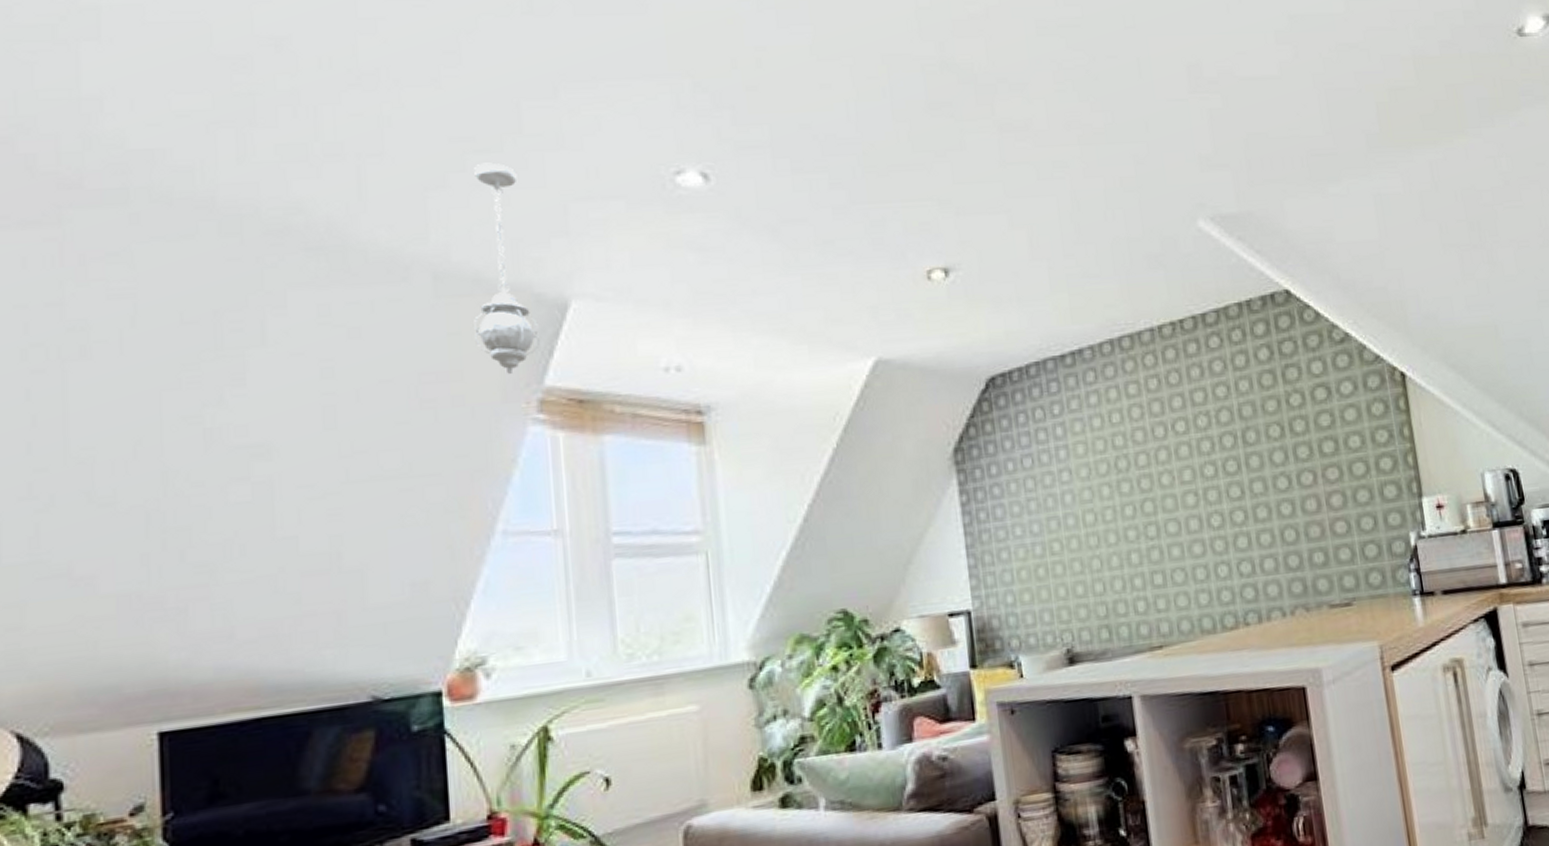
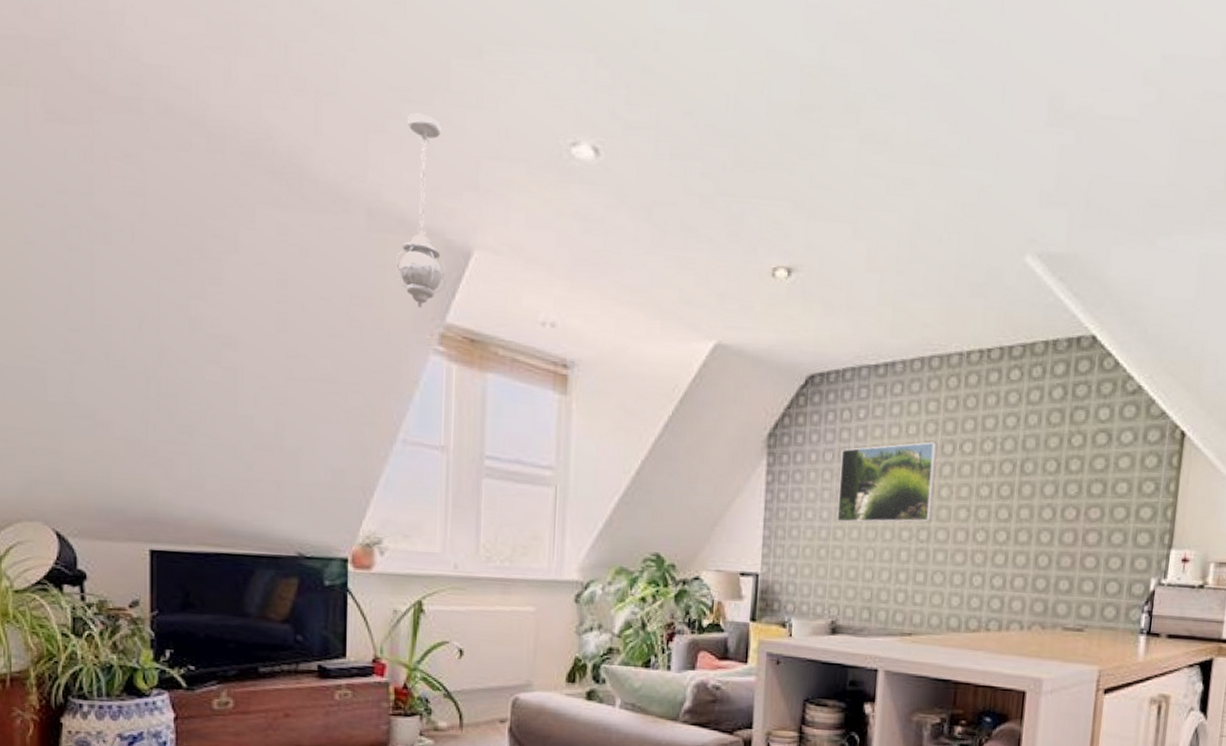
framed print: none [1041,427,1157,534] -> present [837,442,937,523]

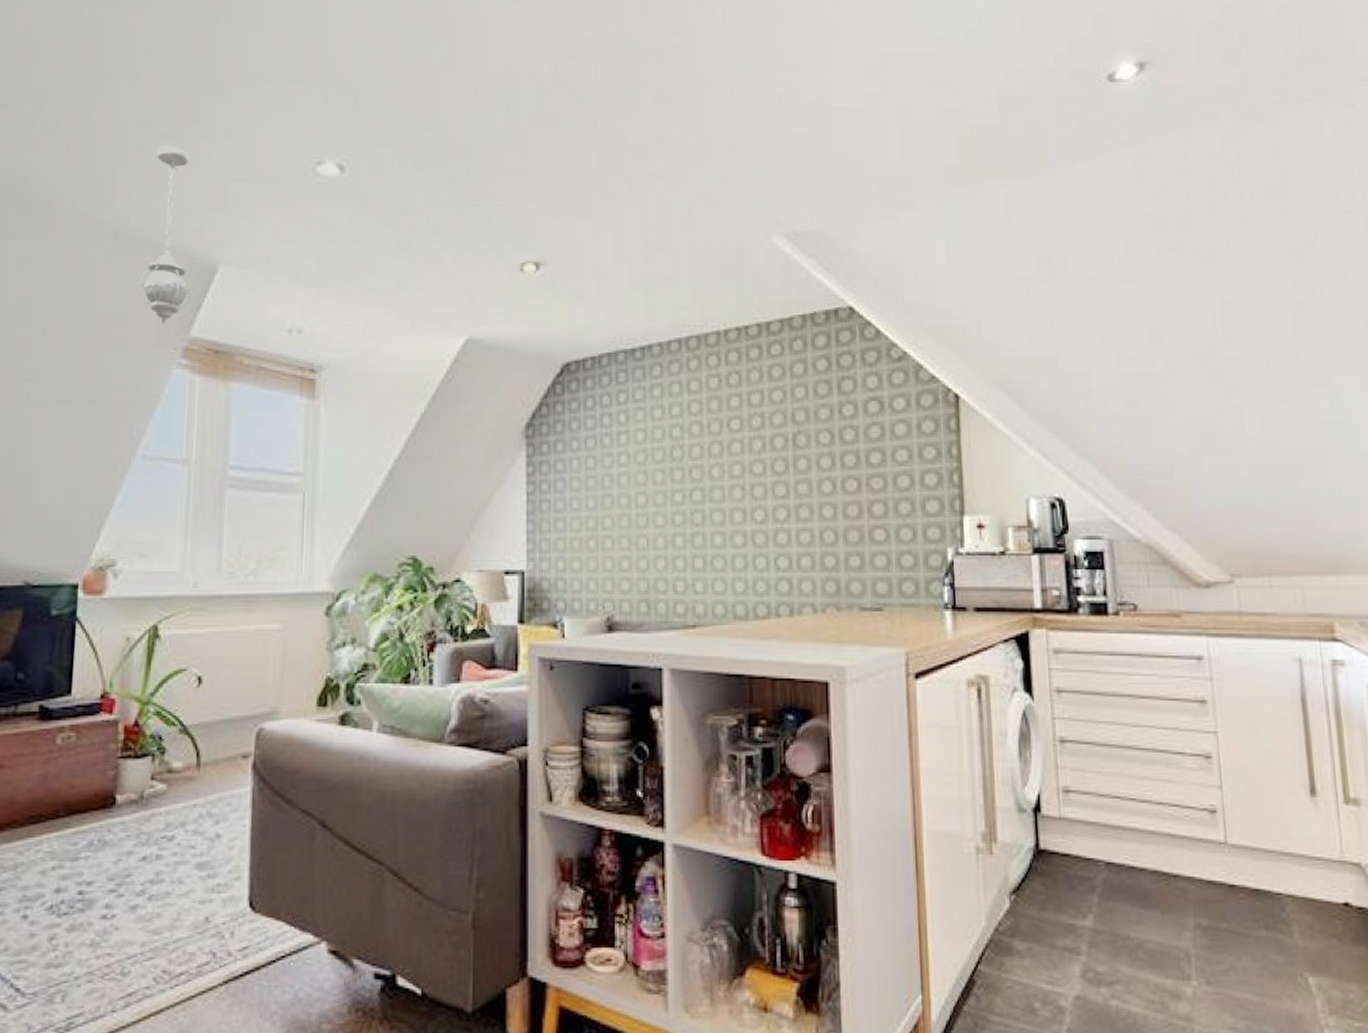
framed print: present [837,442,937,523] -> none [604,422,704,511]

